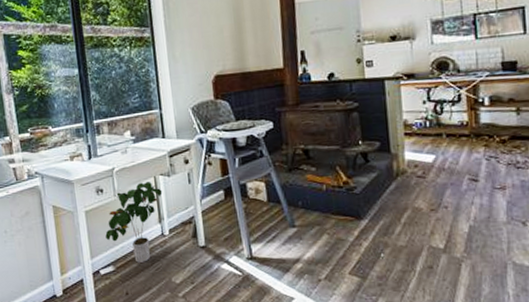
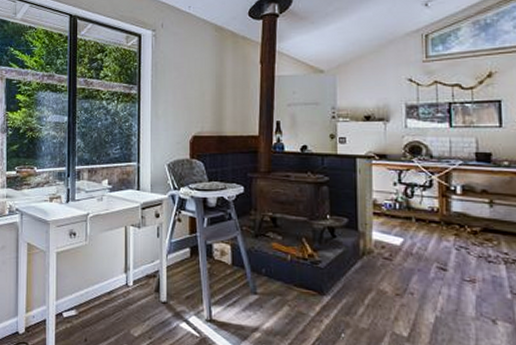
potted plant: present [105,182,163,263] -> none [72,231,131,310]

